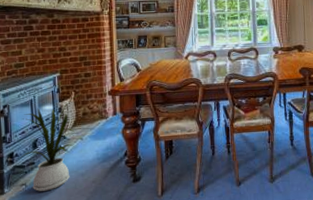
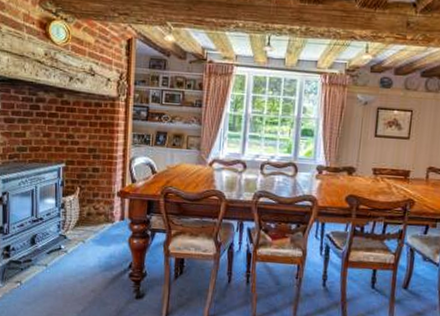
house plant: present [18,94,82,192] -> none [15,190,88,293]

